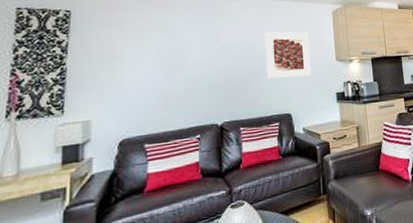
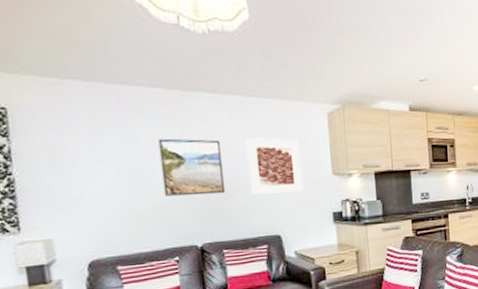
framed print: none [192,33,246,81] -> present [158,138,226,196]

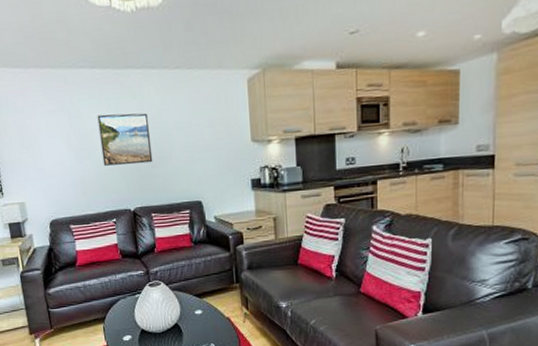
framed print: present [245,138,304,195] -> none [169,107,223,163]

